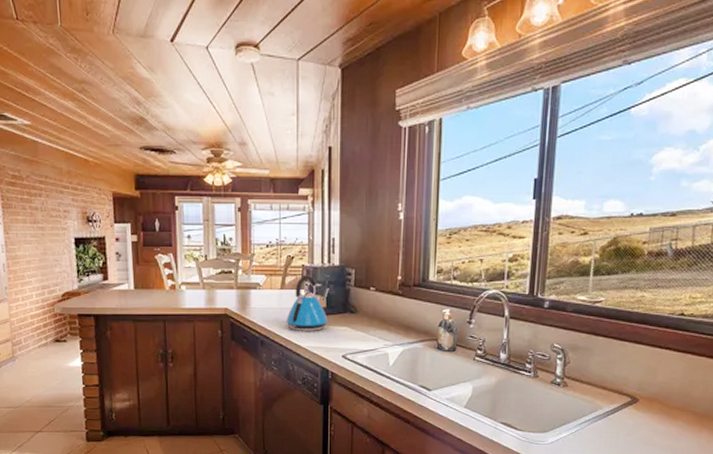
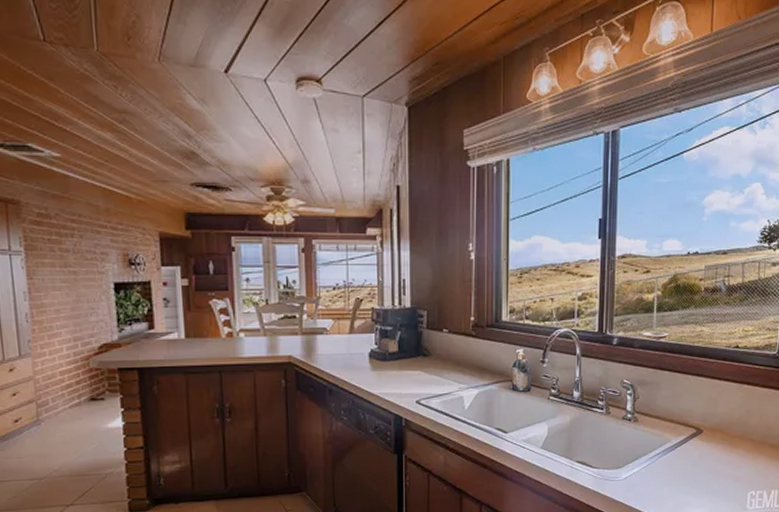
kettle: present [286,275,328,331] -> none [356,318,400,377]

